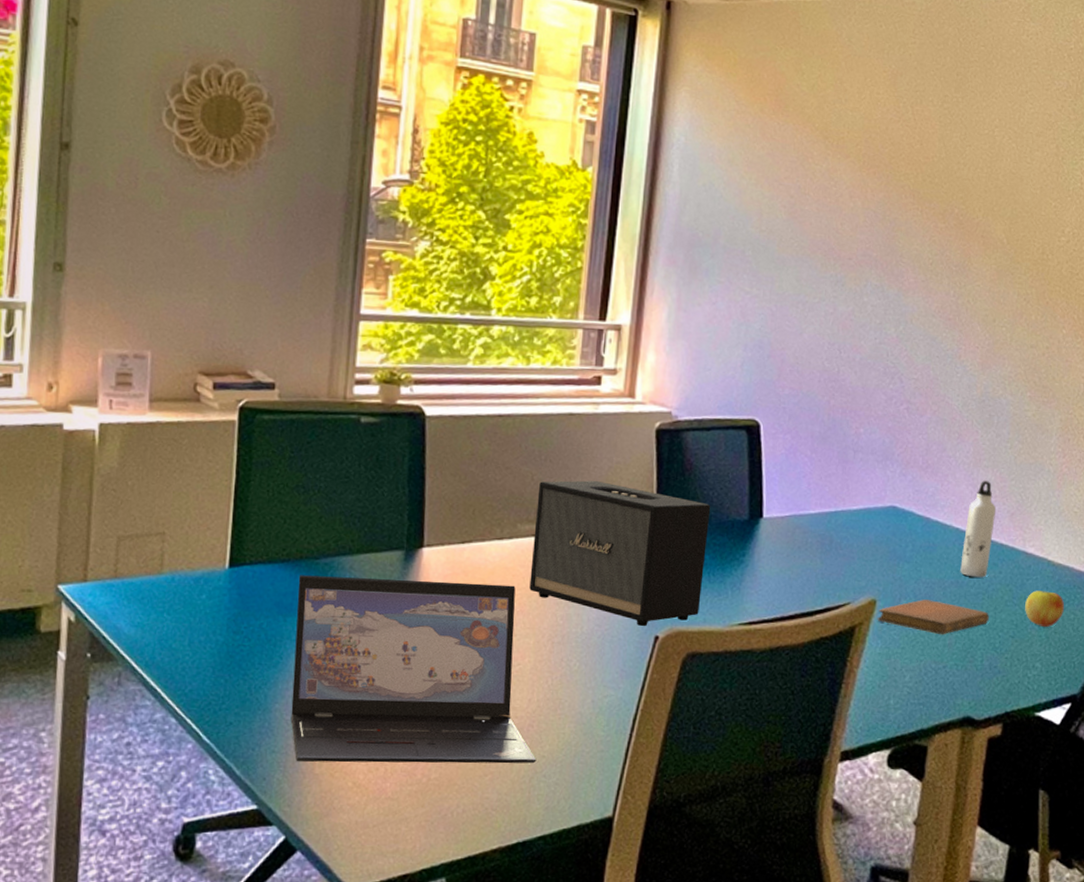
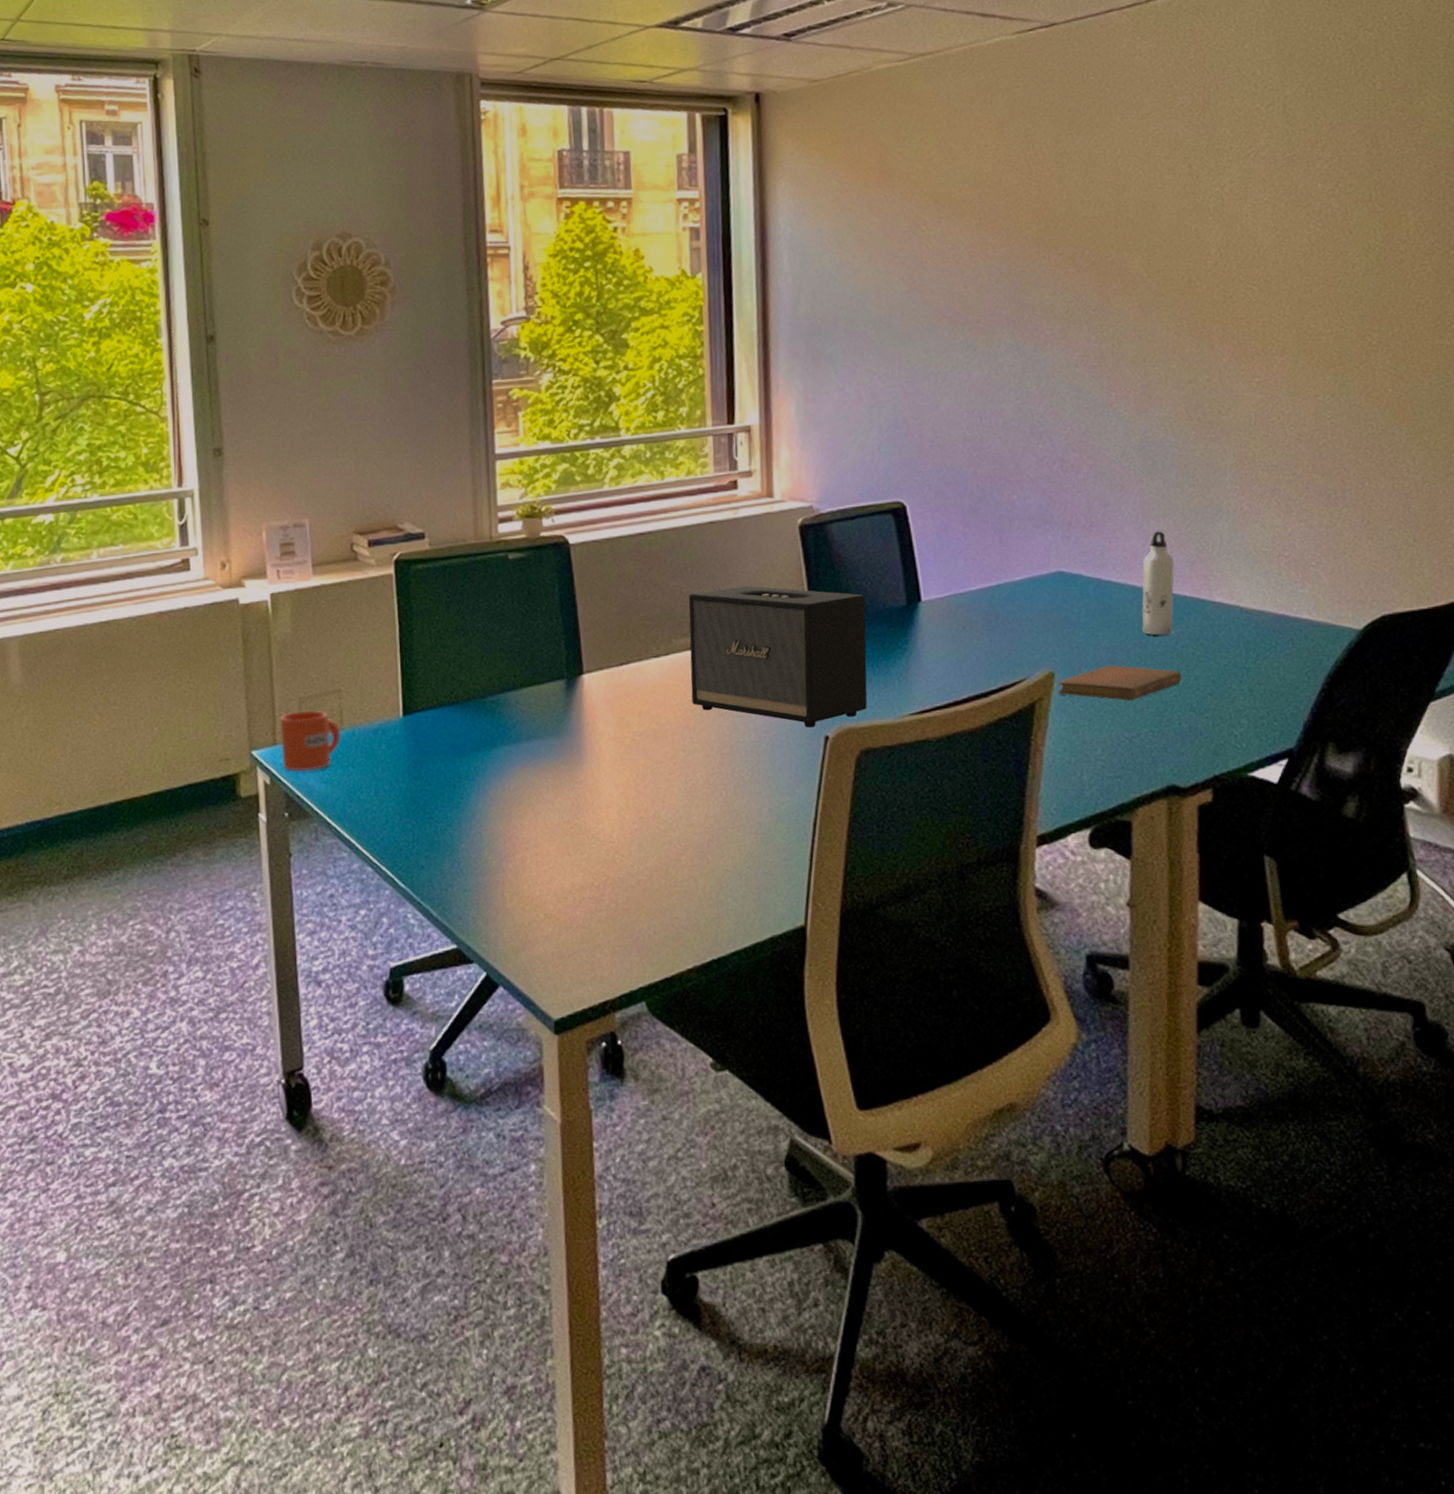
mug: none [92,549,160,613] -> present [280,710,342,772]
laptop: present [290,575,537,764] -> none [468,701,721,899]
apple: present [1025,590,1065,628] -> none [1220,640,1266,680]

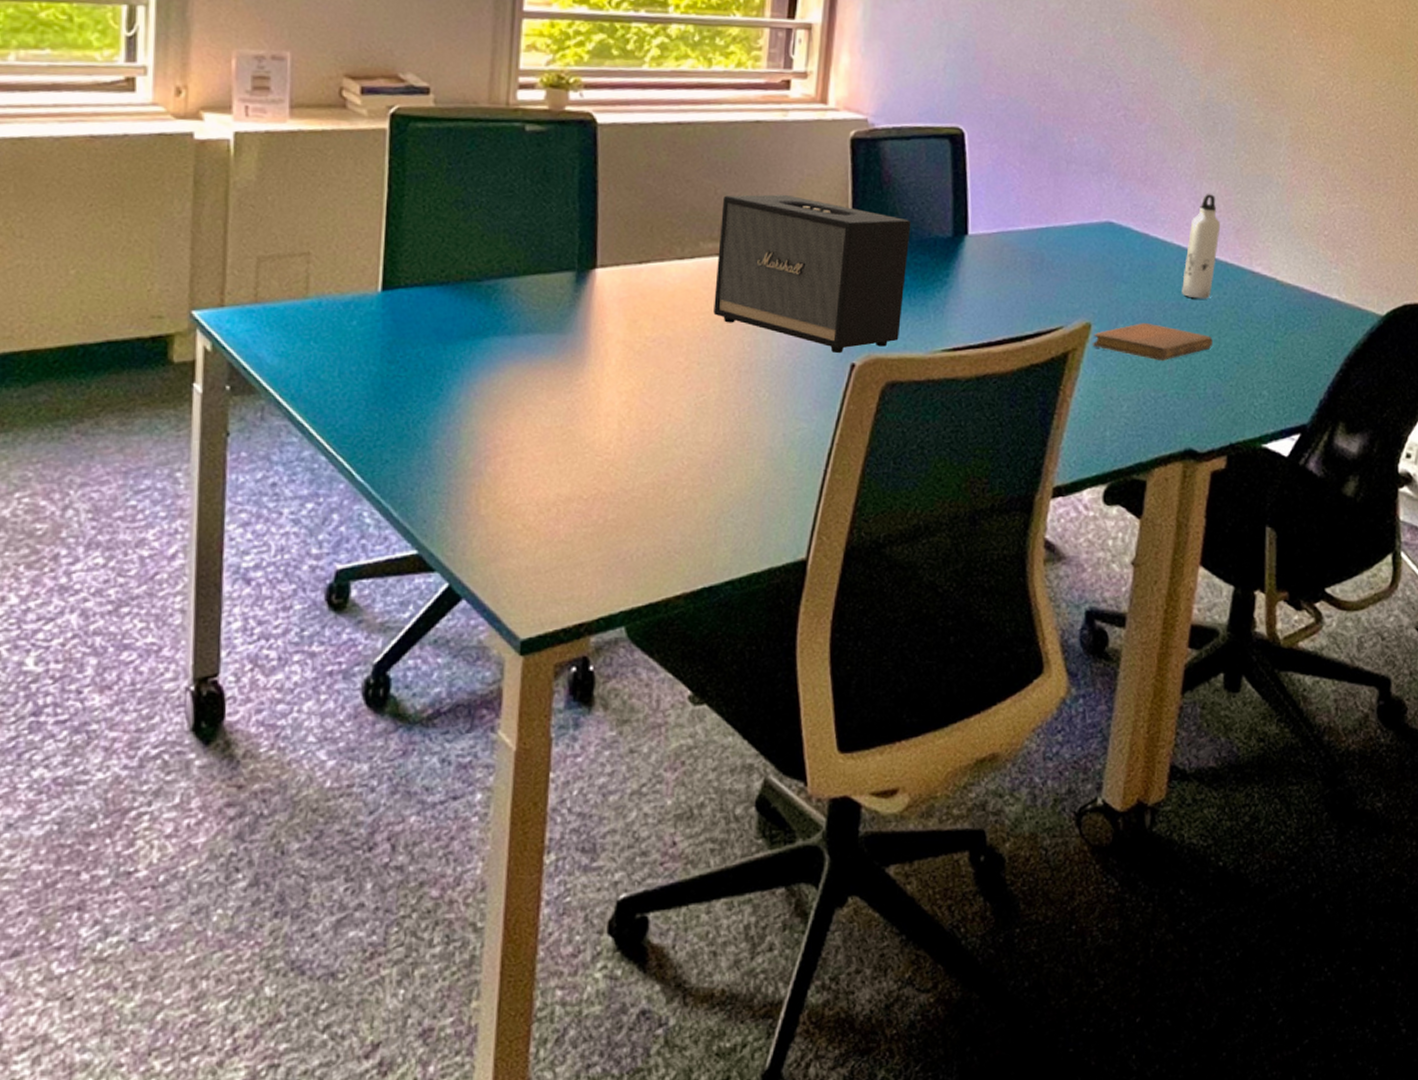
mug: present [280,710,342,772] -> none [230,271,305,341]

